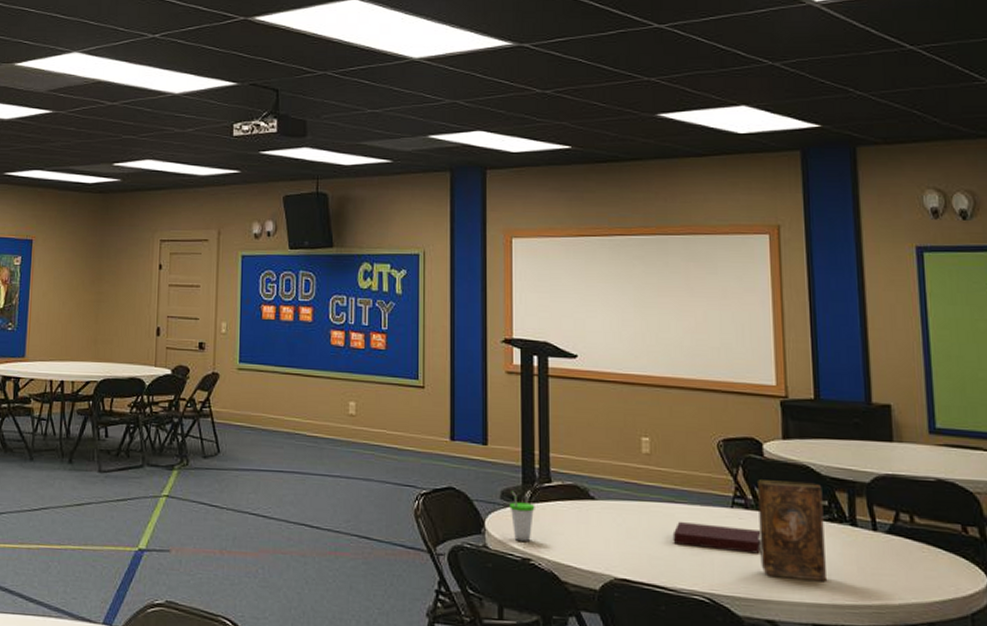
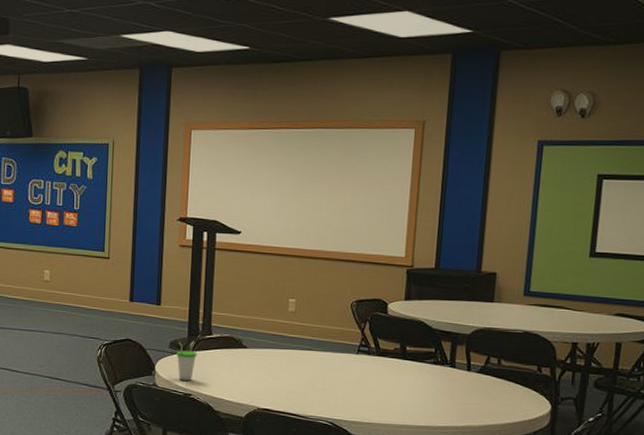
notebook: present [672,521,762,554] -> none [307,364,379,389]
book: present [758,480,828,582] -> none [375,332,432,410]

